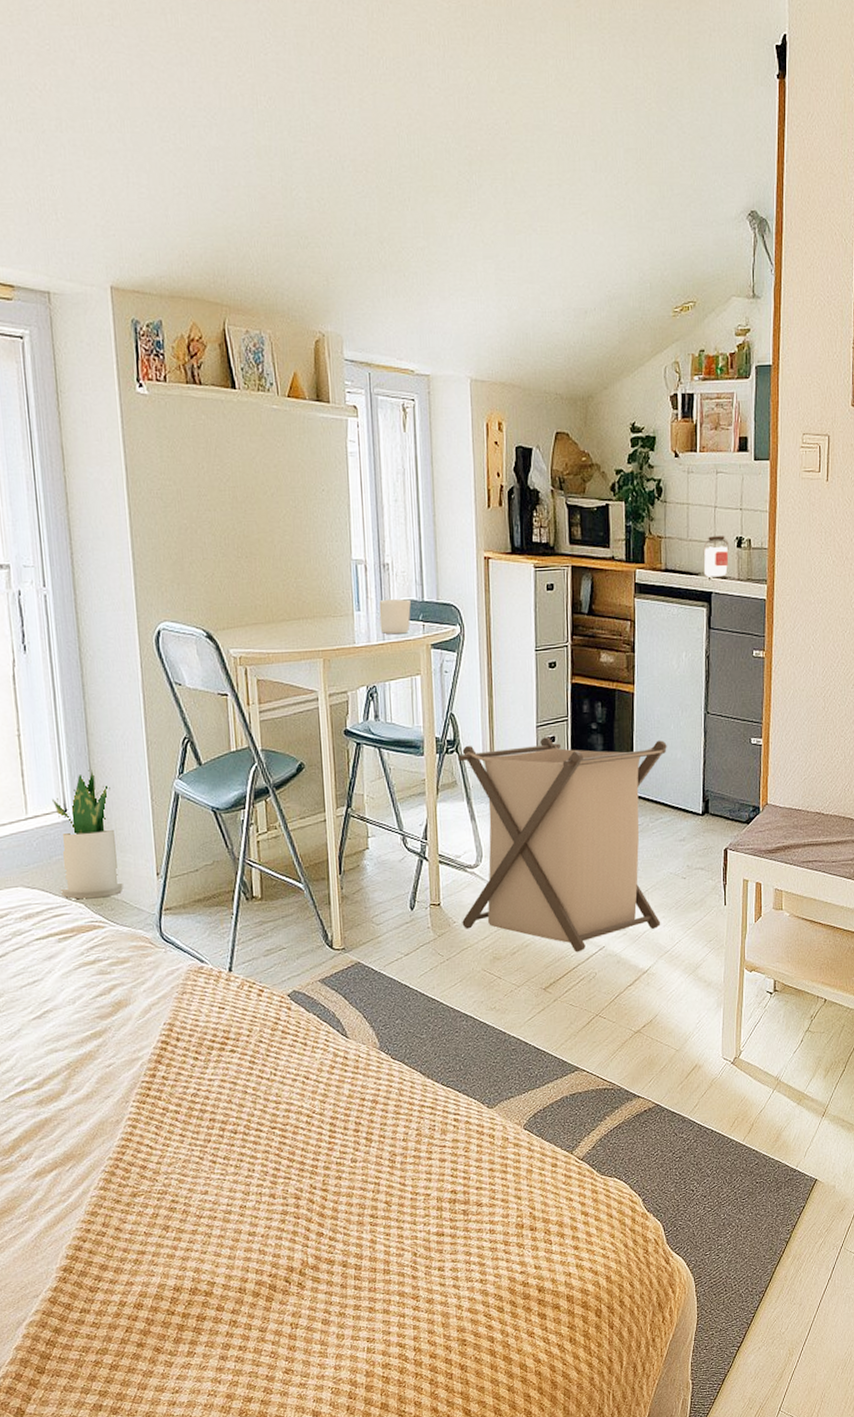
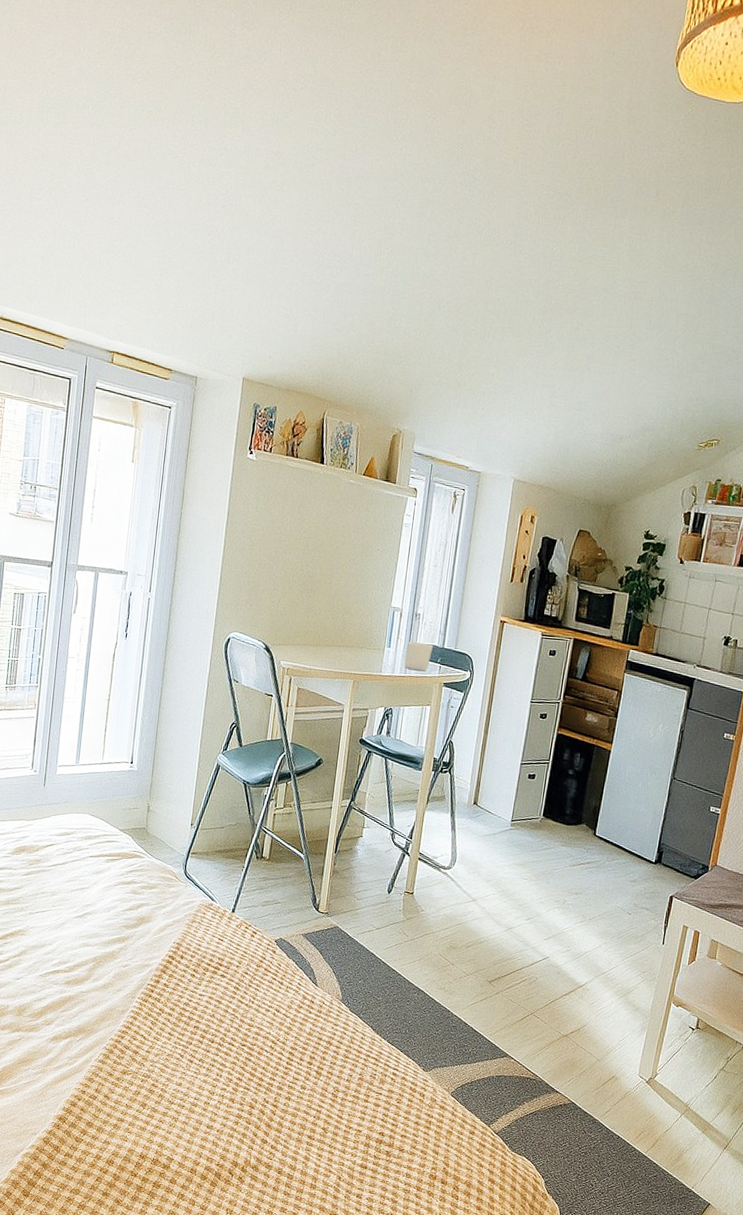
planter: present [52,769,123,900] -> none [115,735,169,835]
laundry basket: present [458,737,667,953] -> none [429,769,633,957]
jar: present [703,536,729,577] -> none [690,632,717,667]

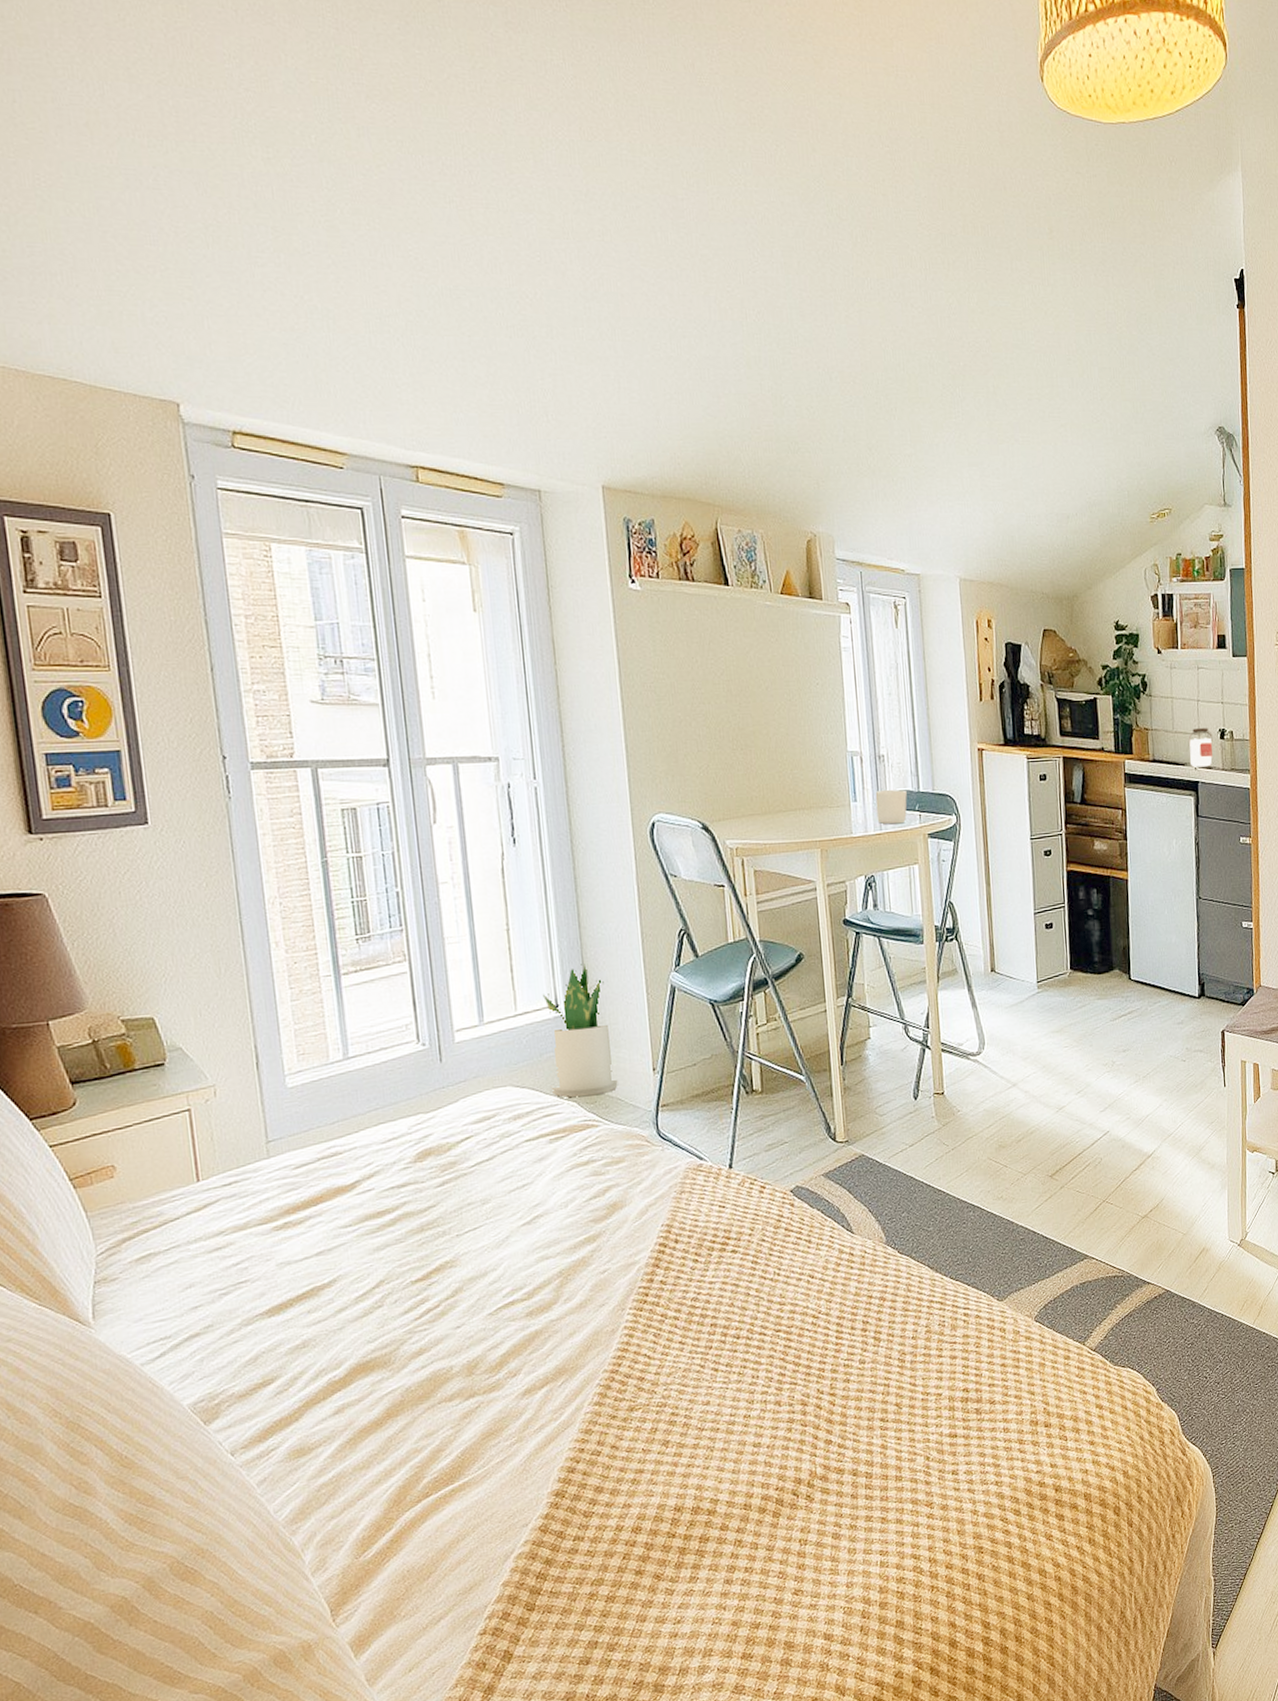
planter: none [115,735,169,835] -> present [543,963,618,1098]
jar: none [690,632,717,667] -> present [1188,728,1213,768]

